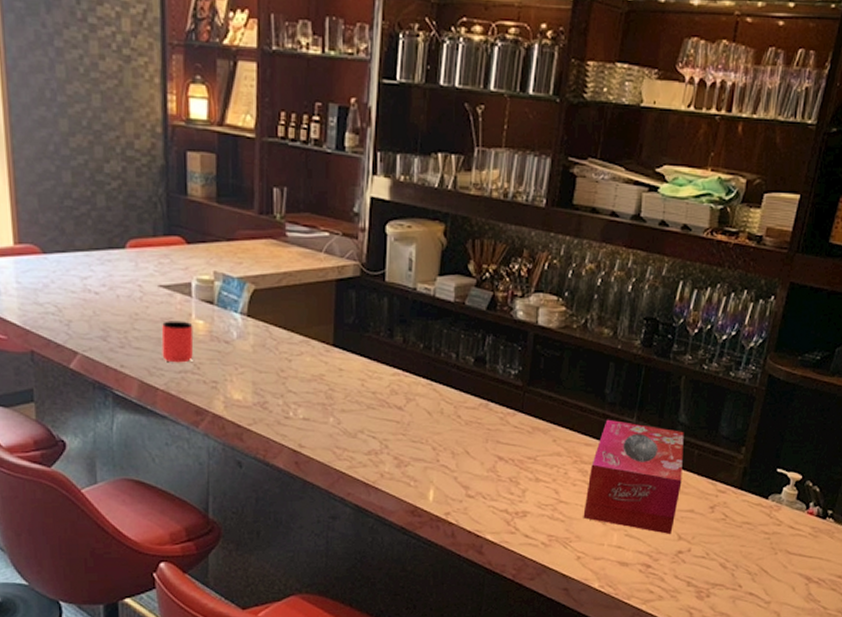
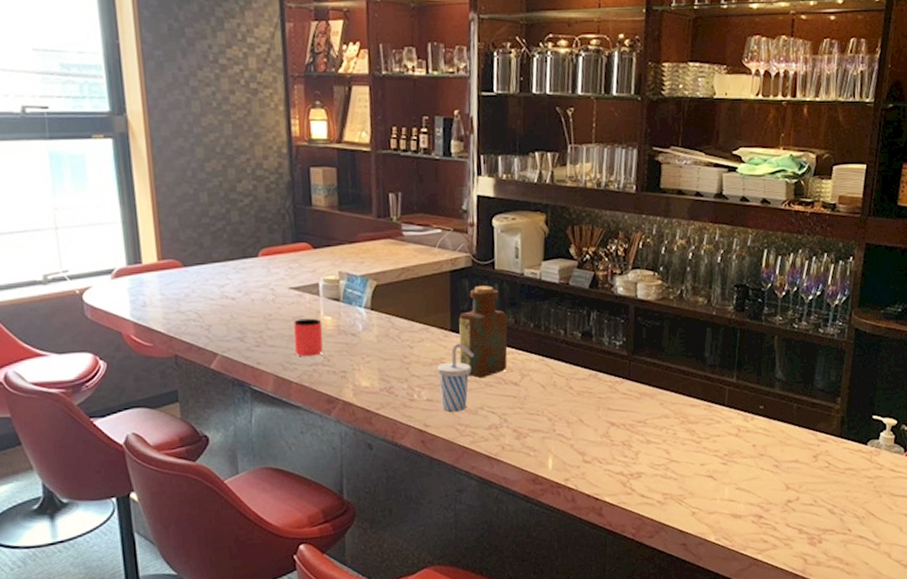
cup: none [315,359,358,434] -> present [436,342,475,413]
bottle: none [340,299,395,400] -> present [458,285,508,379]
tissue box: present [583,419,684,534] -> none [694,380,784,485]

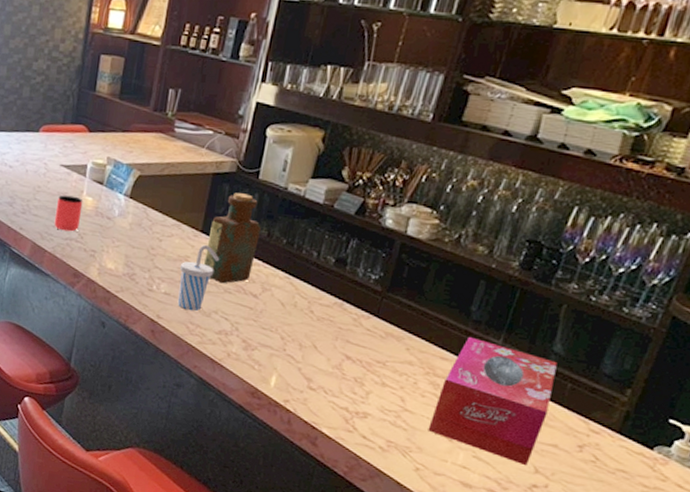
tissue box: none [694,380,784,485] -> present [428,336,558,465]

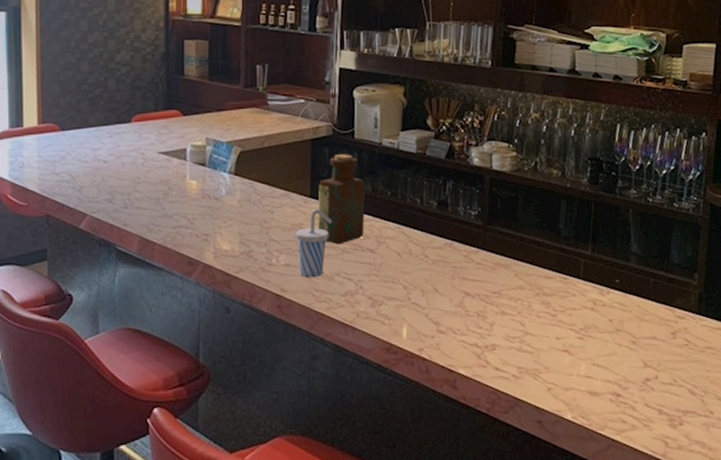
cup: present [54,195,83,232] -> none [160,182,188,219]
tissue box: present [428,336,558,465] -> none [549,252,641,362]

